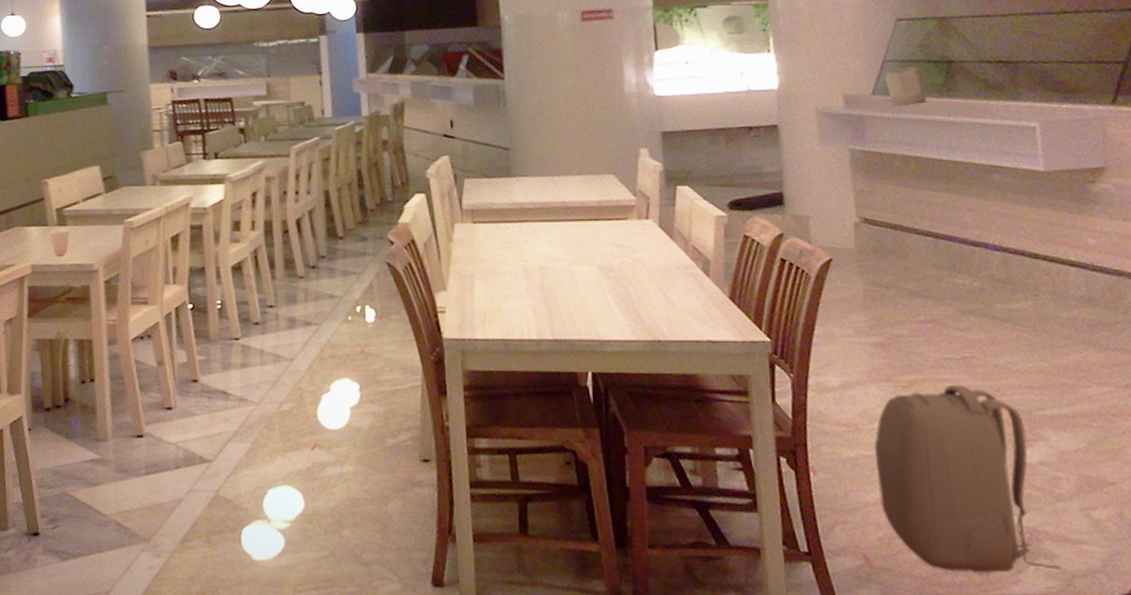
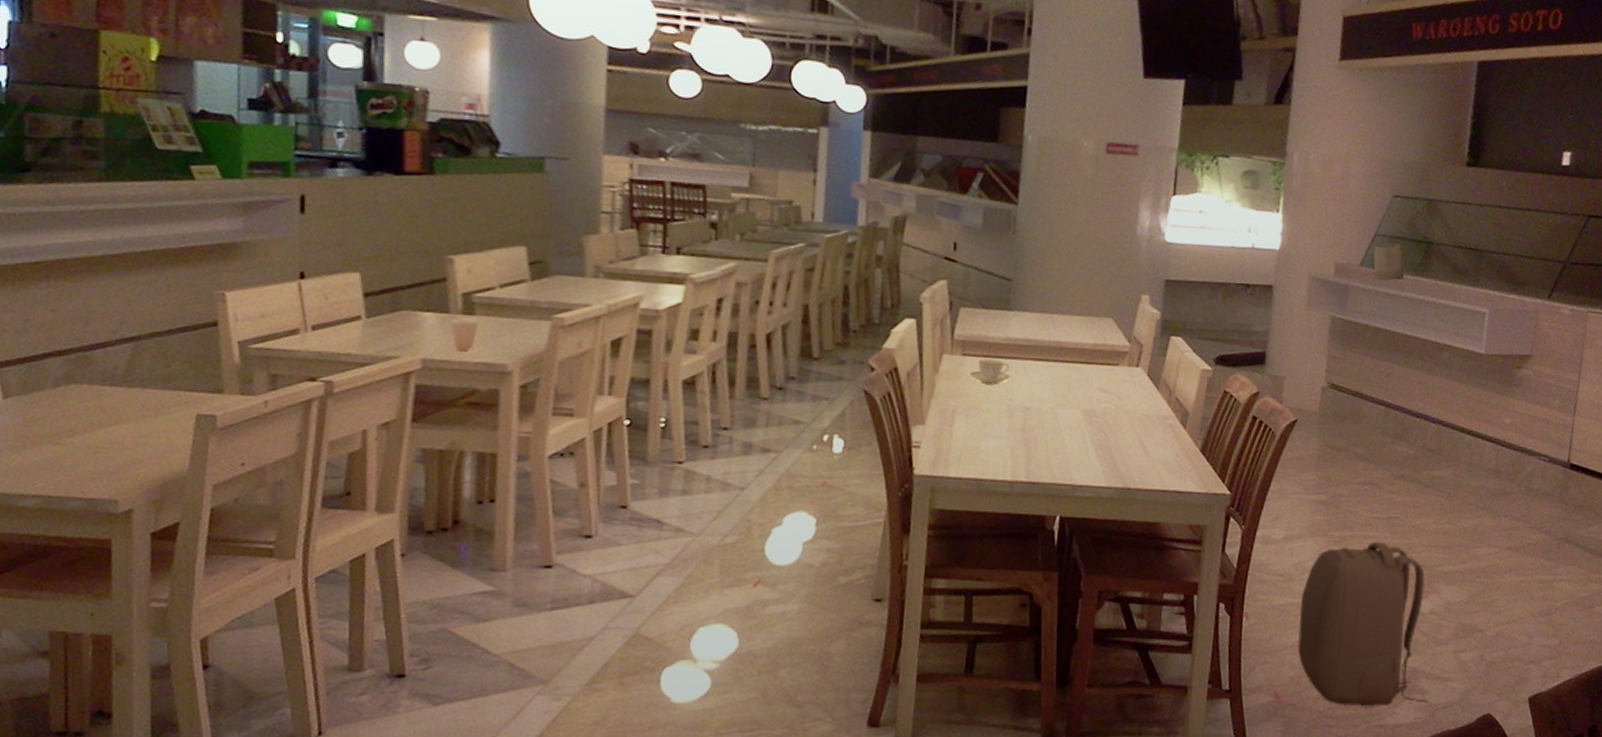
teacup: none [482,224,522,248] -> present [970,359,1011,384]

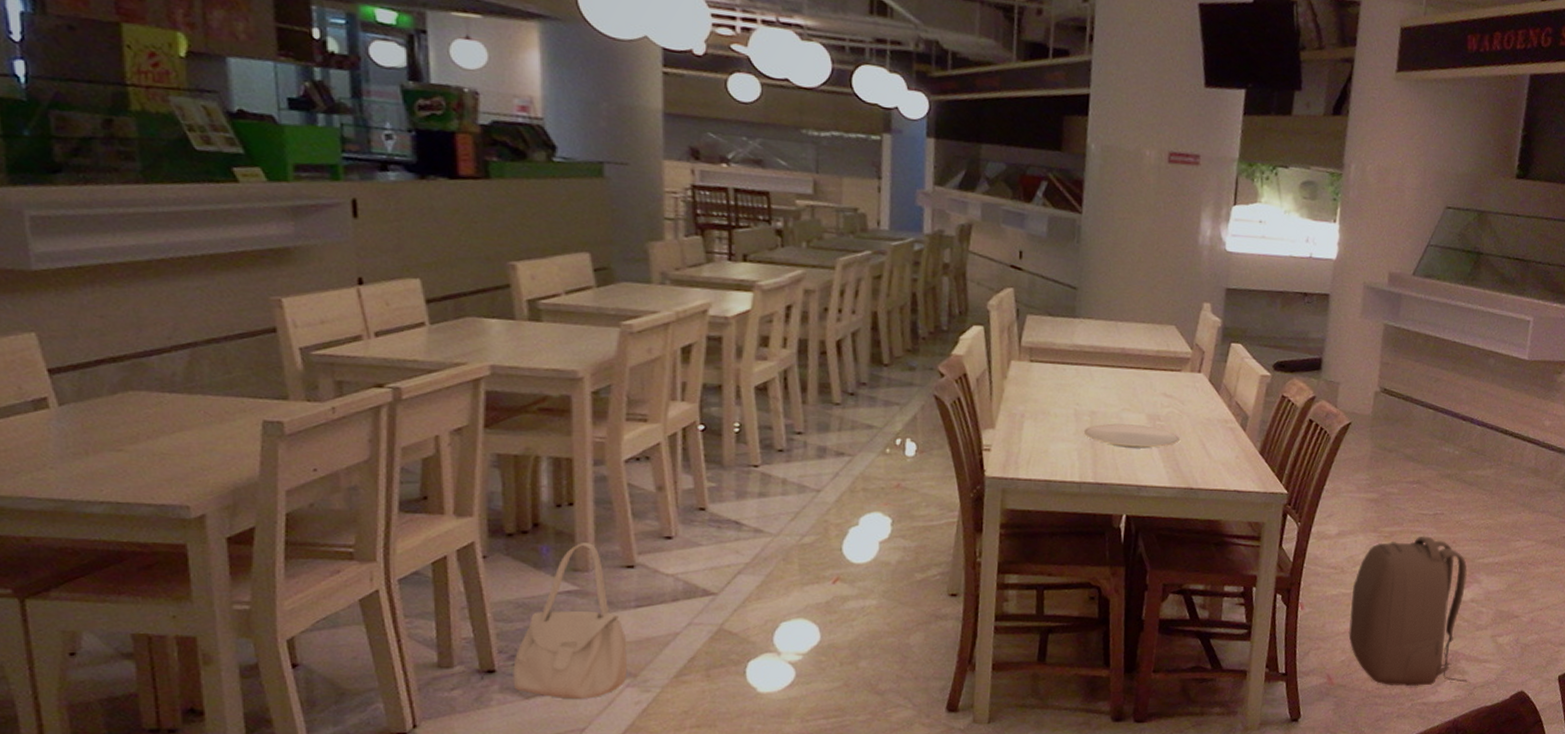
handbag: none [422,541,540,708] -> present [513,543,628,700]
cup: present [450,317,479,351] -> none [517,324,546,357]
teacup: present [970,359,1011,384] -> none [1037,365,1077,390]
plate: none [1016,419,1117,446] -> present [1083,423,1180,449]
container: present [1373,243,1405,281] -> none [1425,253,1455,290]

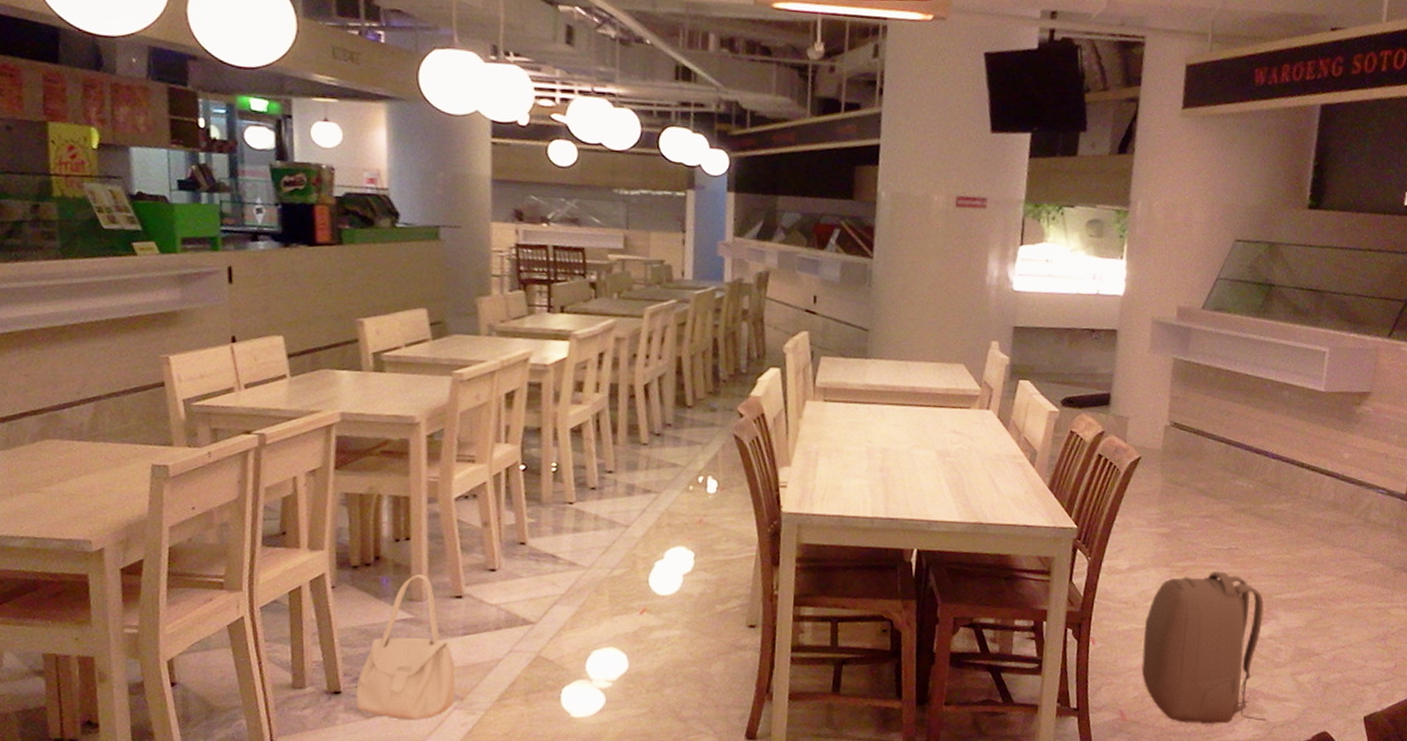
plate: present [1083,423,1180,449] -> none [875,460,969,484]

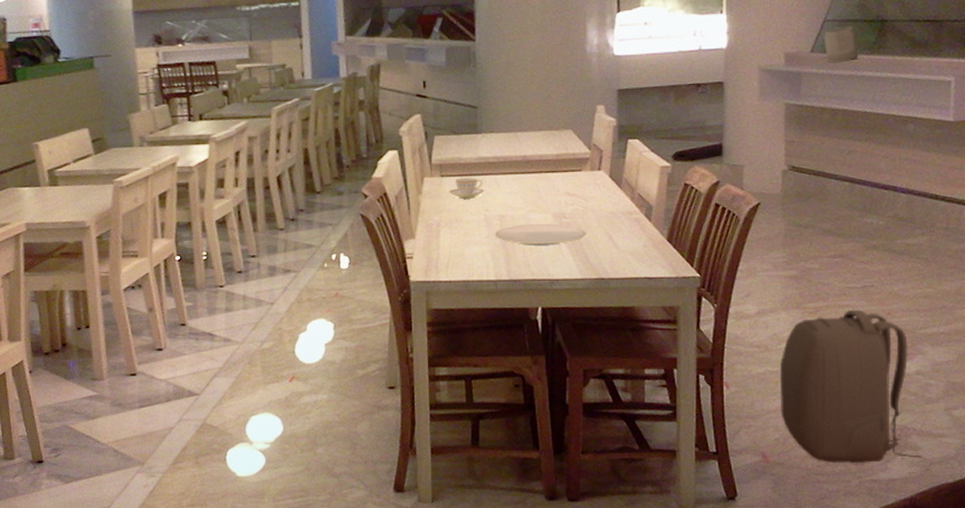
handbag: present [356,574,456,721] -> none [55,357,137,484]
teacup: none [831,404,869,428] -> present [449,177,485,199]
plate: none [875,460,969,484] -> present [494,224,586,246]
container: none [1215,286,1246,323] -> present [823,26,859,63]

